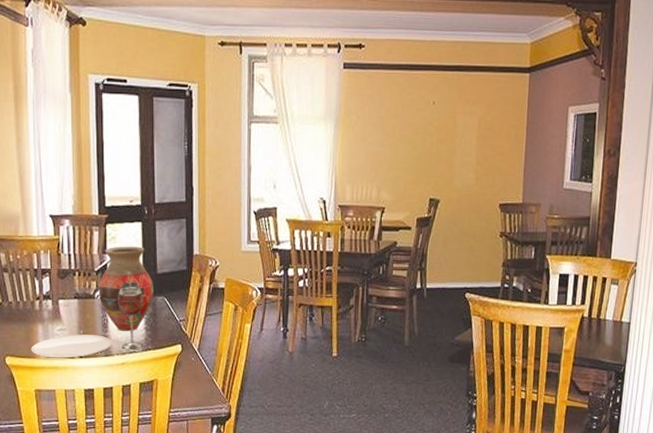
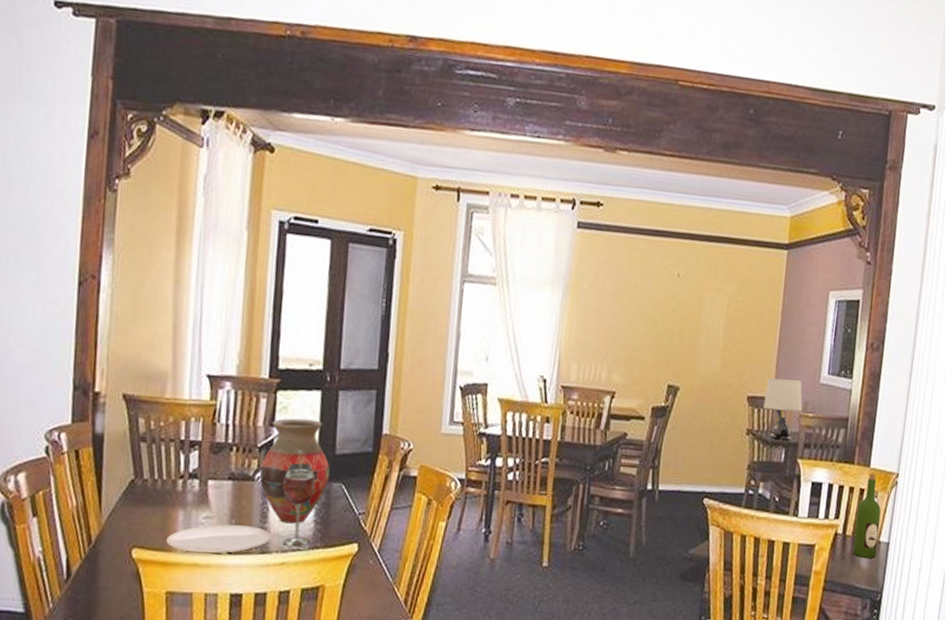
table lamp: none [514,186,549,241] -> present [763,378,803,441]
wine bottle: none [598,263,622,337] -> present [853,472,881,559]

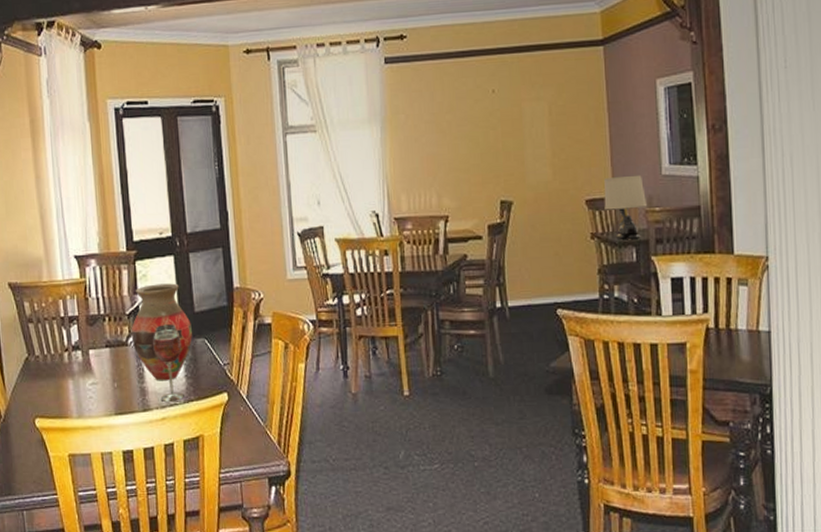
plate: present [166,524,271,554] -> none [62,387,150,417]
wine bottle: present [853,472,881,559] -> none [727,259,758,350]

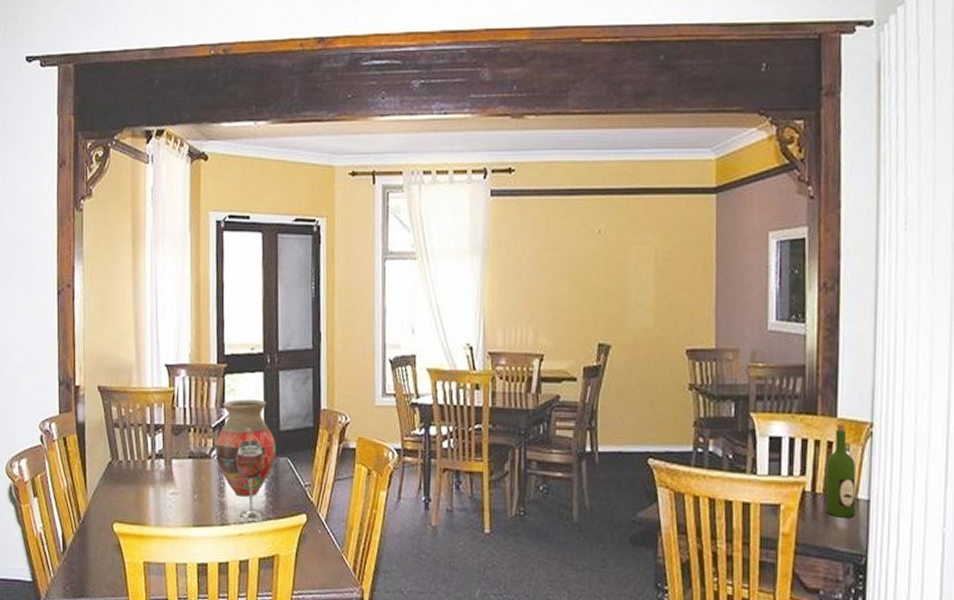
table lamp: present [604,175,648,240] -> none [705,328,750,395]
wine bottle: none [727,259,758,350] -> present [825,423,856,518]

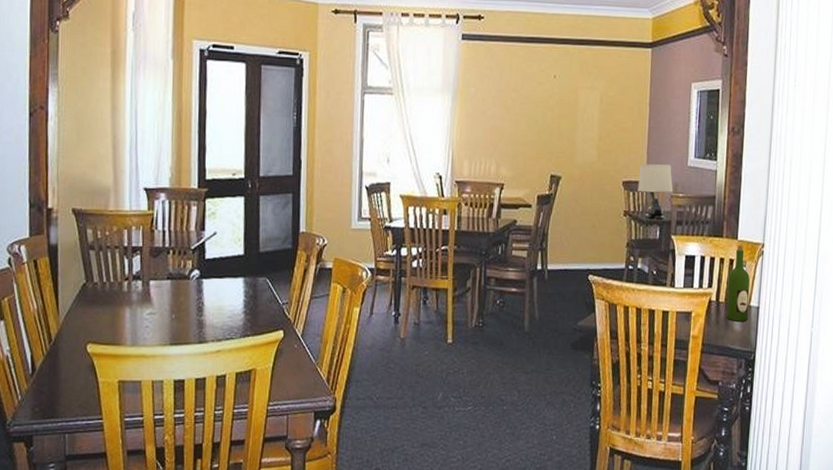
vase: present [215,399,277,497] -> none [194,222,256,316]
wineglass: present [236,440,264,518] -> none [215,262,243,335]
table lamp: none [705,328,750,395] -> present [637,164,673,220]

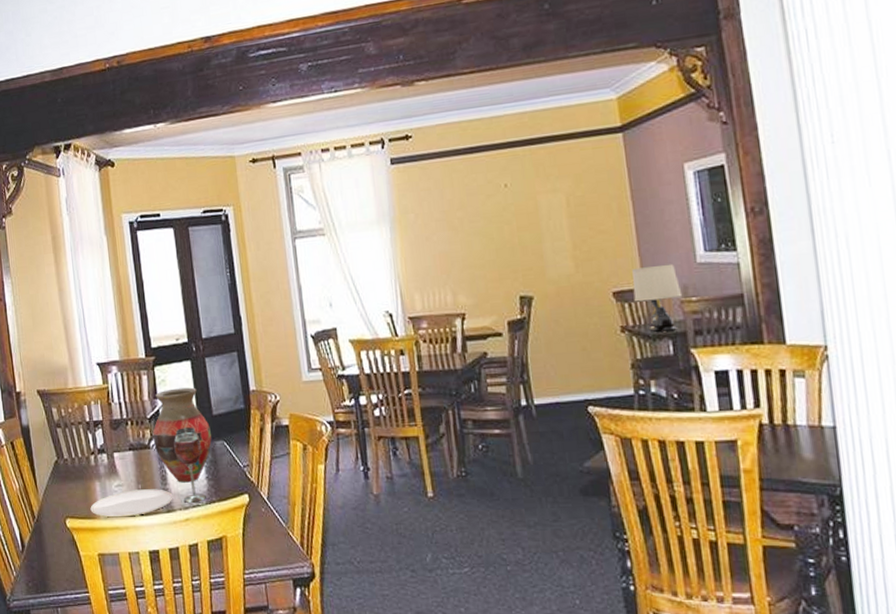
plate: none [116,319,207,346] -> present [90,489,173,518]
vase: none [194,222,256,316] -> present [152,387,212,483]
wineglass: none [215,262,243,335] -> present [174,427,206,503]
wine bottle: present [726,244,750,322] -> none [781,350,822,448]

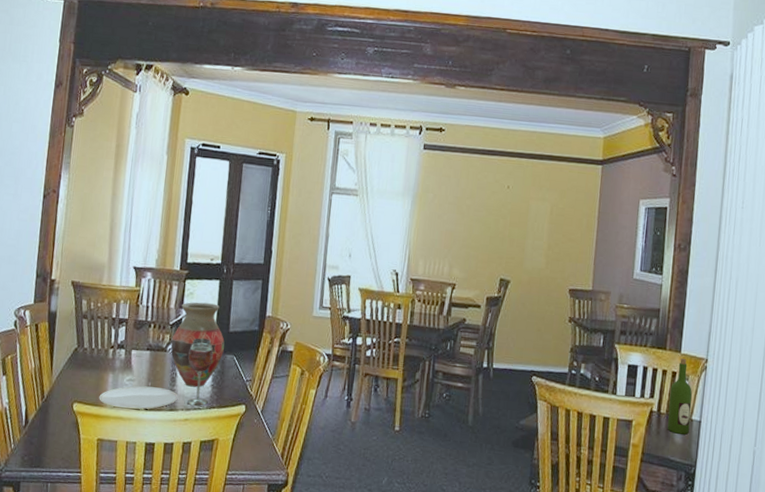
table lamp: present [632,263,683,332] -> none [583,273,618,329]
wine bottle: none [781,350,822,448] -> present [667,358,693,435]

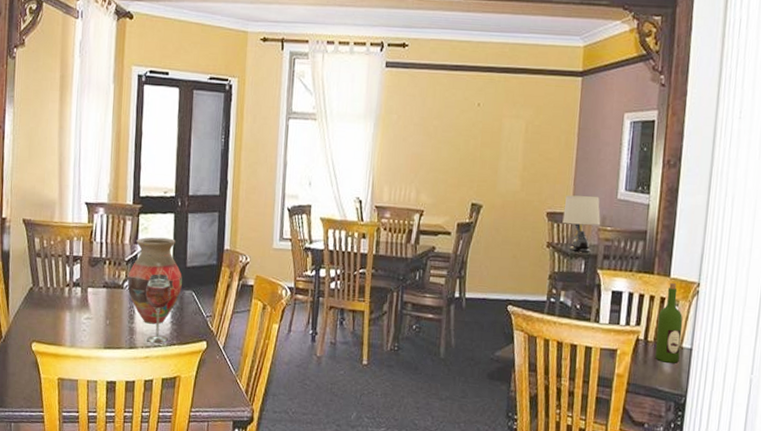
plate: present [99,386,178,410] -> none [57,324,137,348]
table lamp: none [583,273,618,329] -> present [562,195,601,253]

